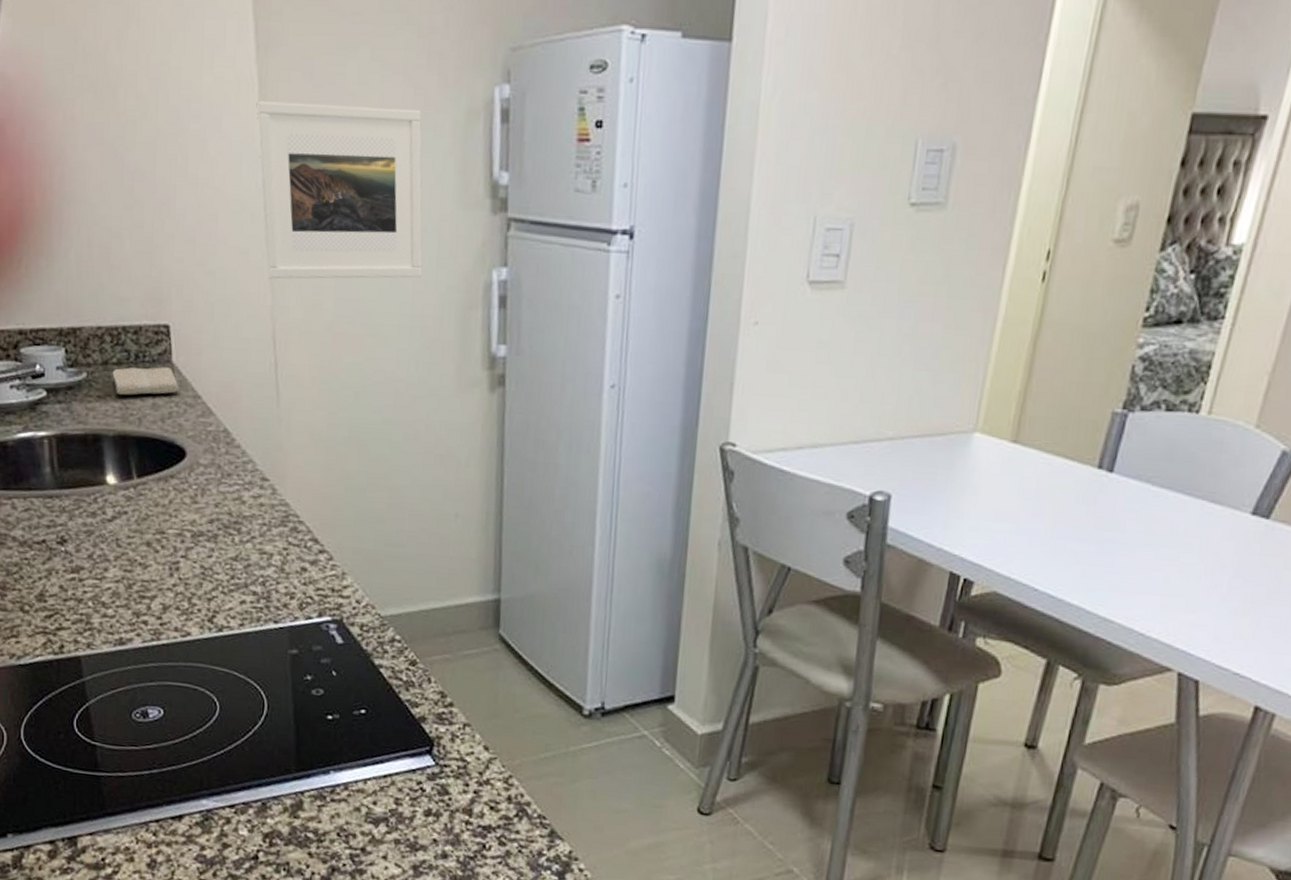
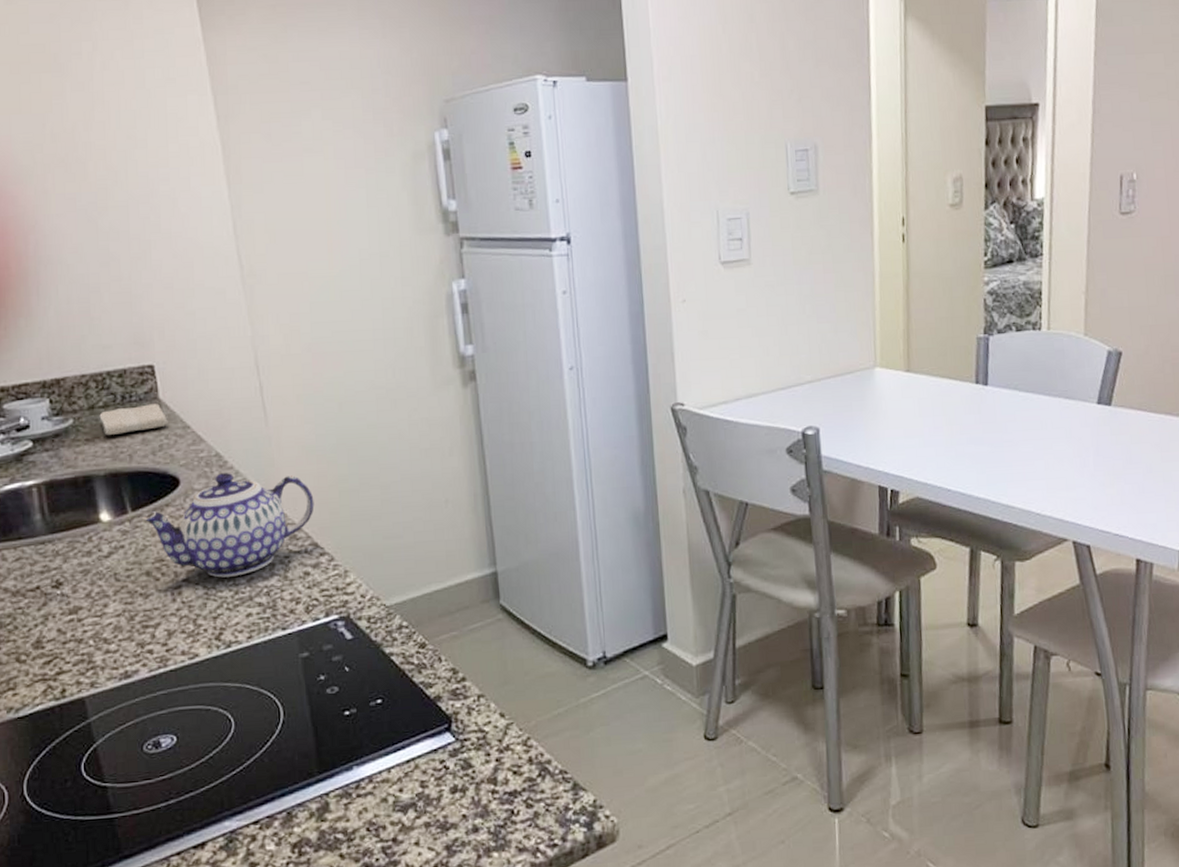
teapot: none [146,450,319,561] -> present [141,472,314,578]
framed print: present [256,101,423,279] -> none [221,156,390,313]

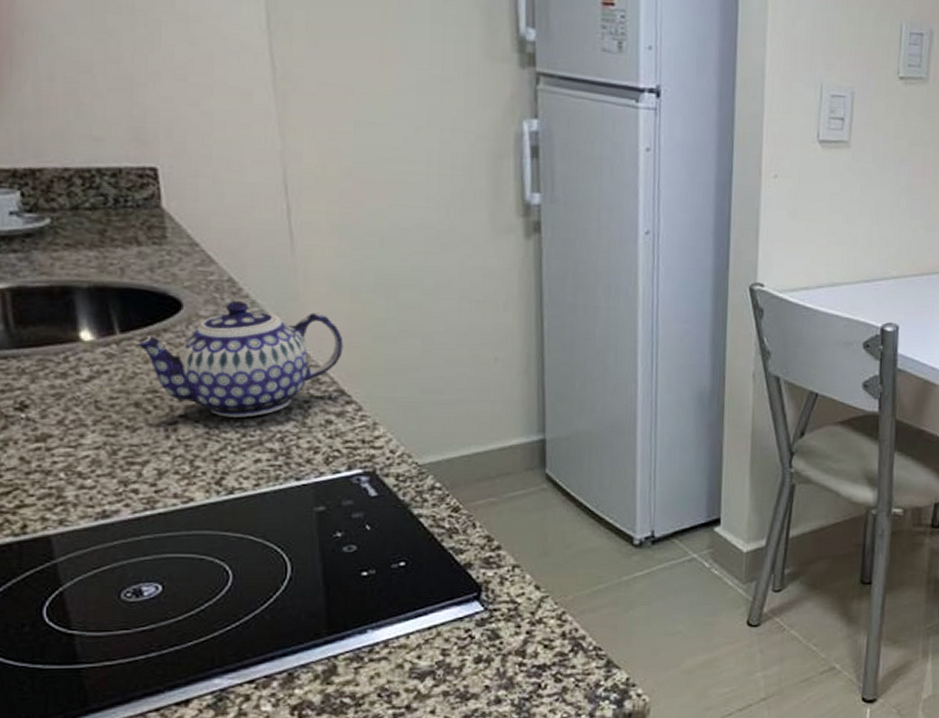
washcloth: present [99,404,168,435] -> none [84,212,172,243]

